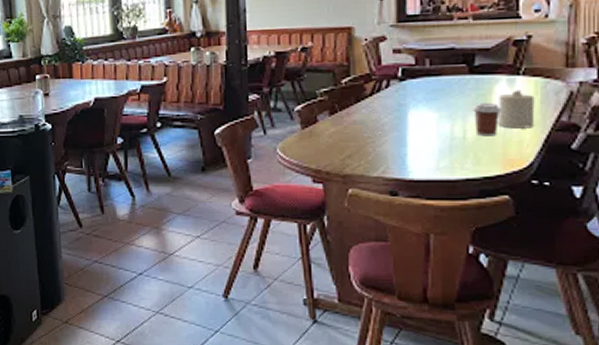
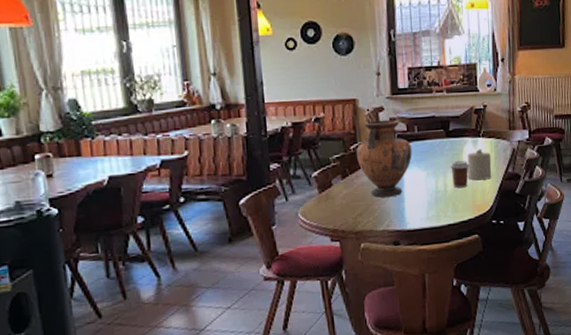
vase: none [348,51,421,139] -> present [356,119,412,198]

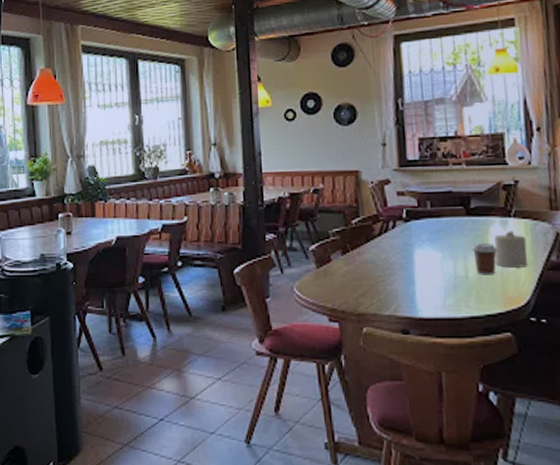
vase: present [356,119,412,198] -> none [358,193,424,278]

